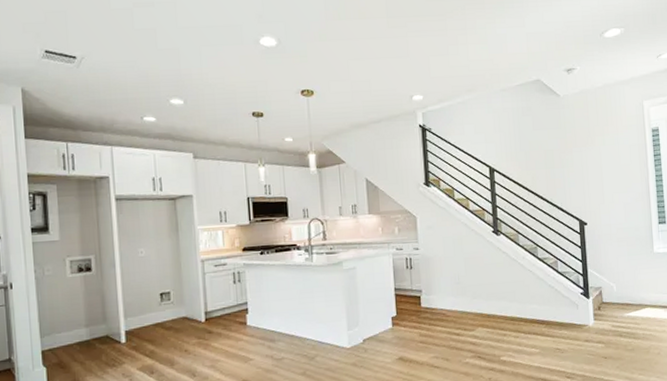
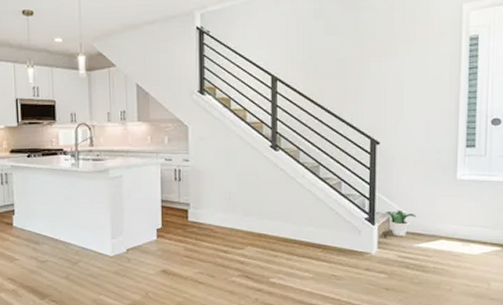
potted plant: none [597,283,624,308] -> present [384,210,416,237]

